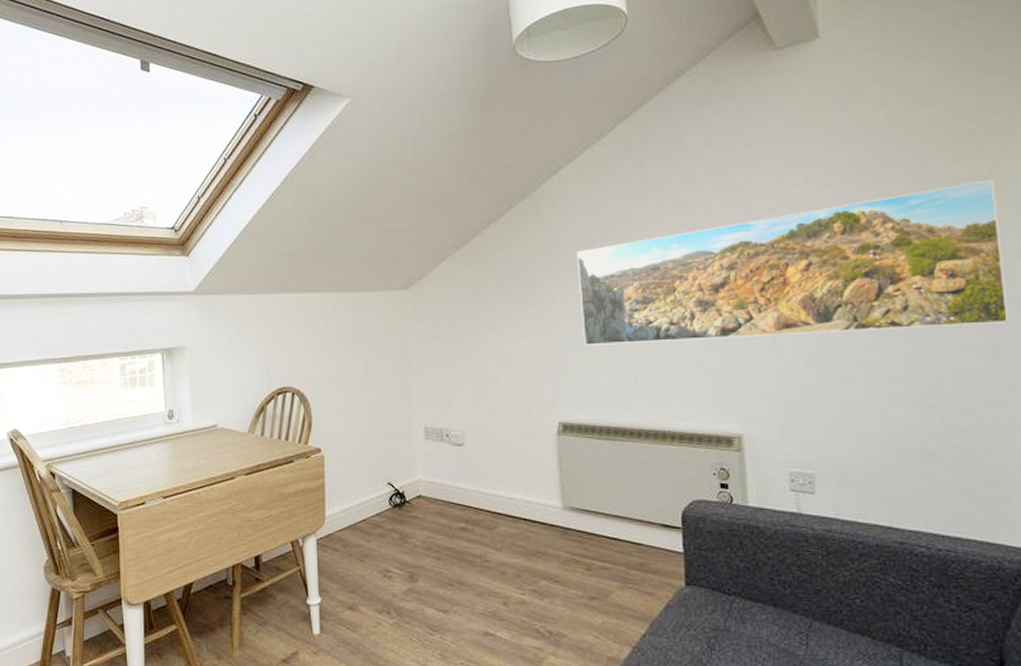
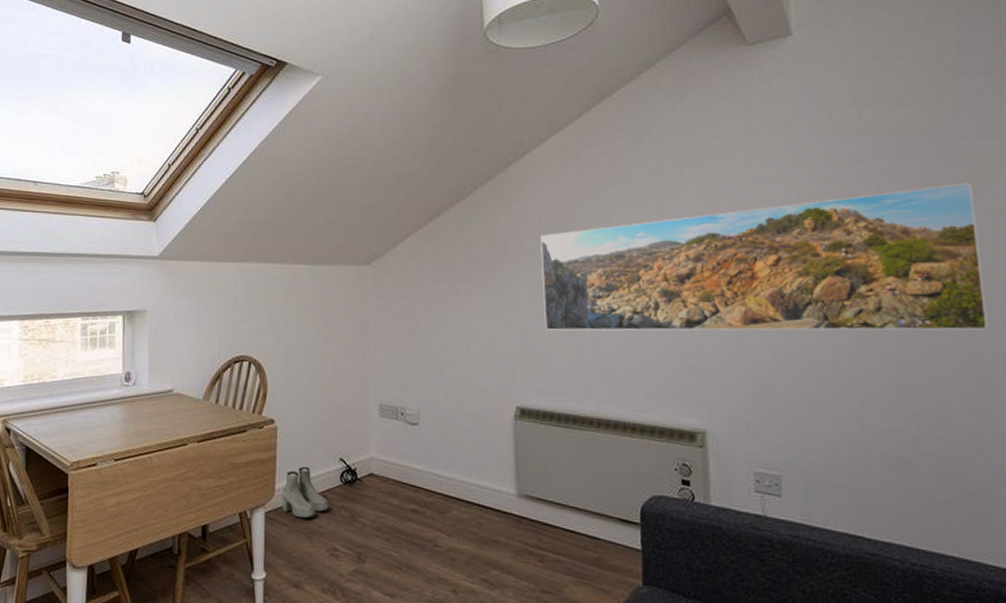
boots: none [331,492,380,543] -> present [281,466,329,519]

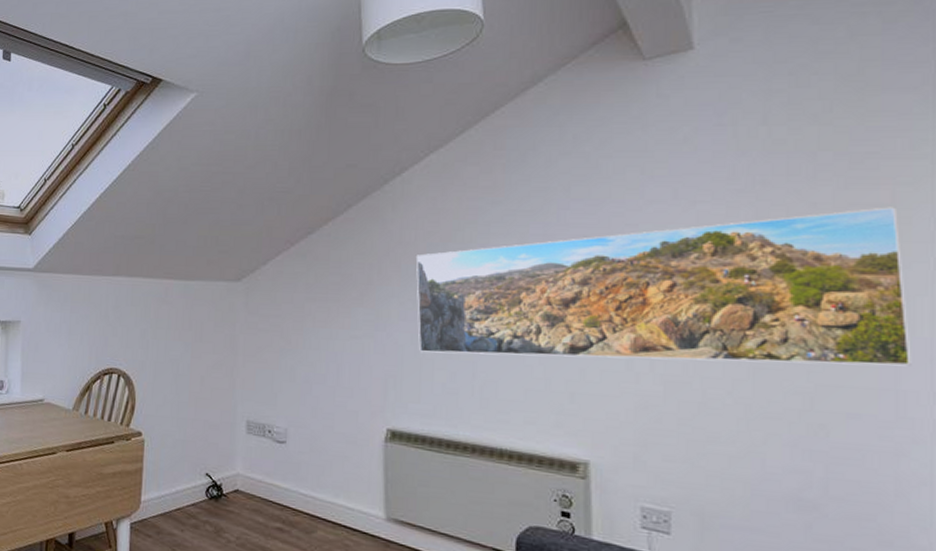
boots: present [281,466,329,519] -> none [146,479,194,532]

